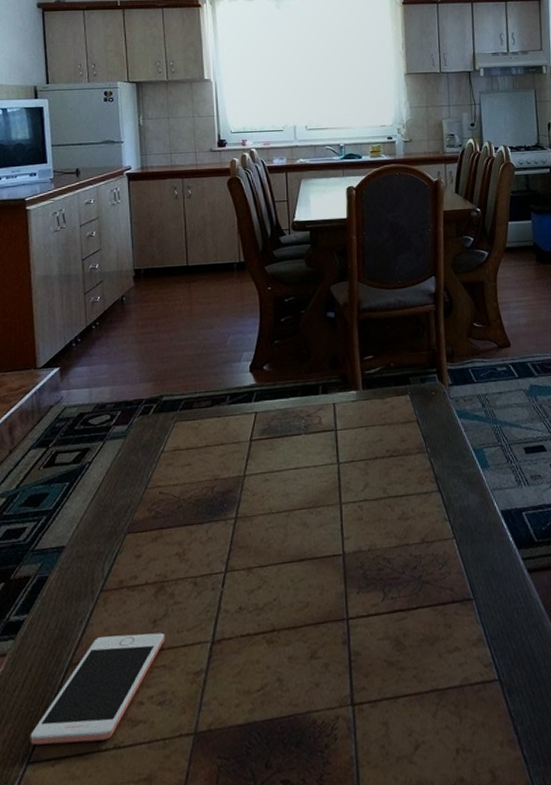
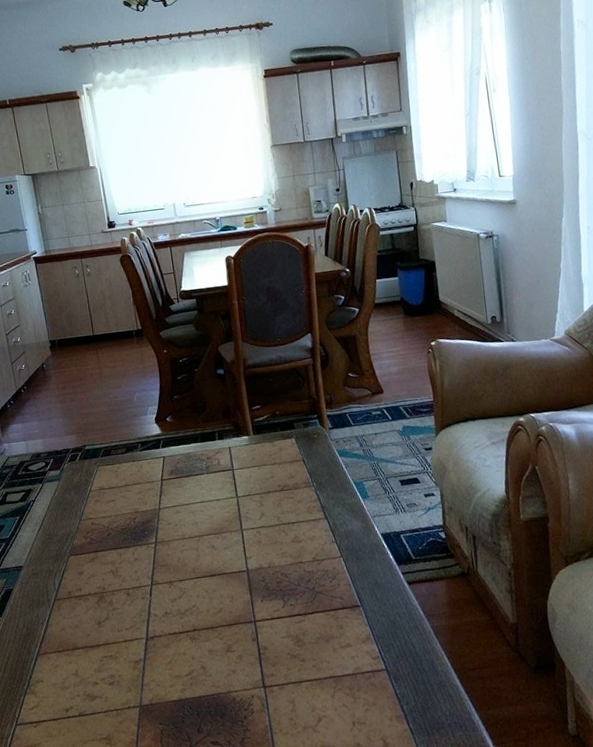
cell phone: present [30,632,165,745] -> none [15,631,109,712]

